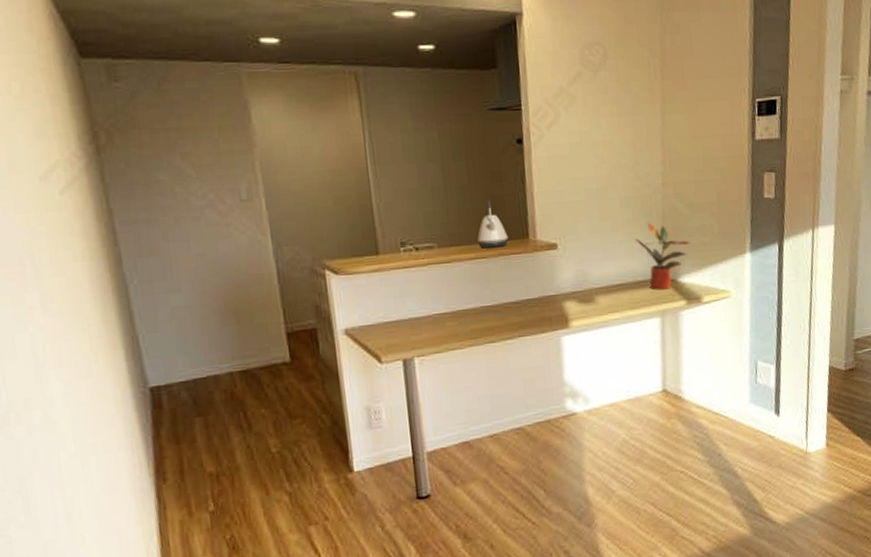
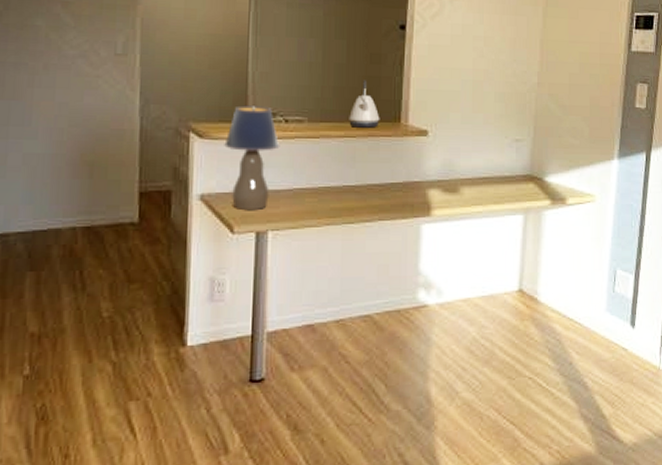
table lamp: none [360,236,414,341] -> present [224,104,280,211]
potted plant: present [636,222,690,290] -> none [506,119,560,187]

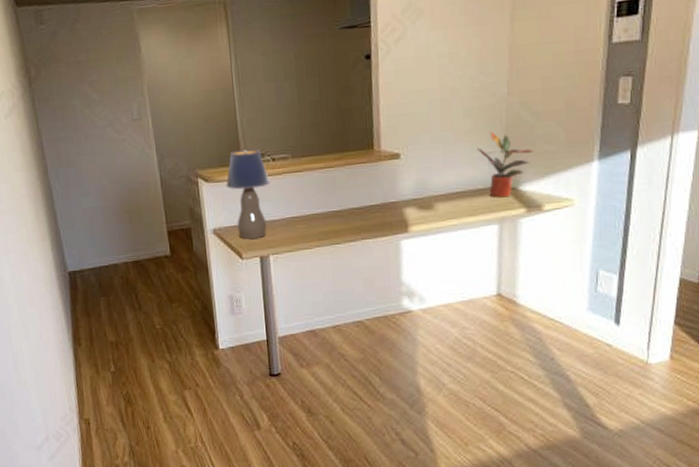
kettle: present [349,80,380,129] -> none [326,113,355,160]
potted plant: none [506,119,560,187] -> present [477,131,534,198]

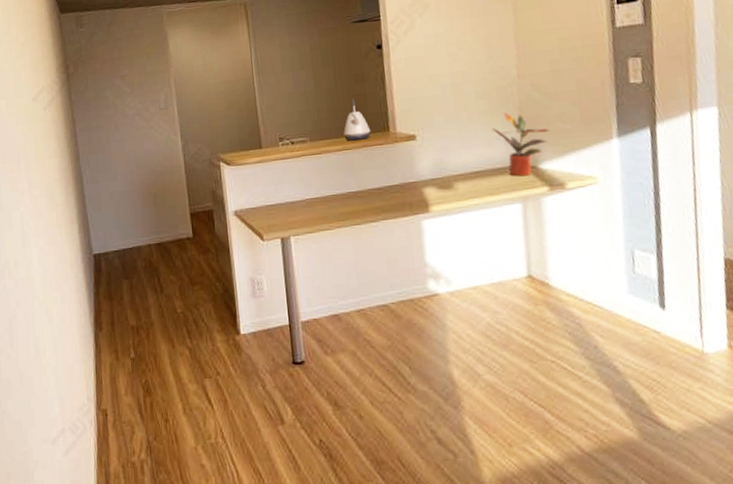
table lamp: present [226,148,271,240] -> none [247,133,290,222]
kettle: none [326,113,355,160] -> present [343,98,371,142]

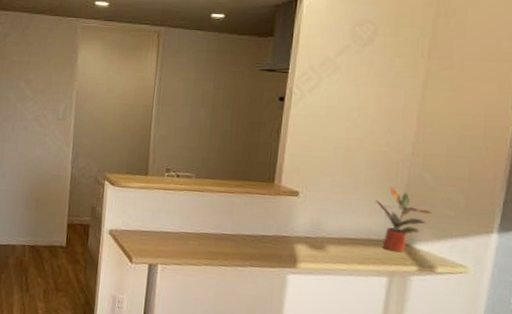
kettle: present [343,98,371,142] -> none [229,144,257,187]

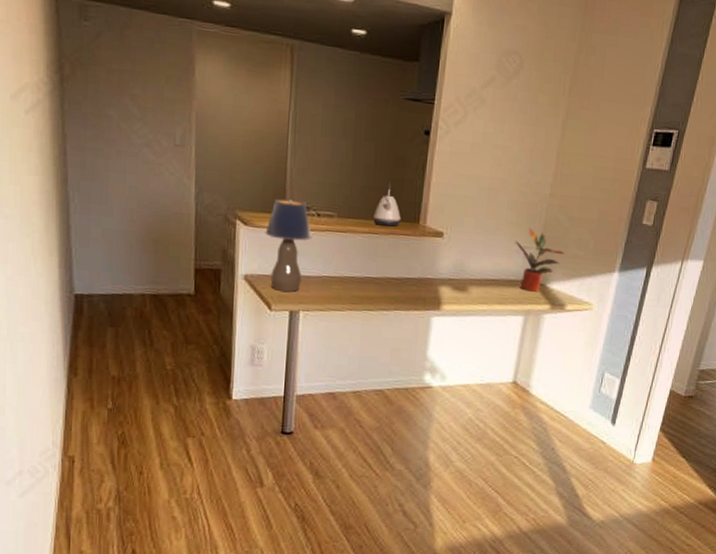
table lamp: none [129,161,172,247] -> present [265,198,313,293]
kettle: none [229,144,257,187] -> present [373,181,401,228]

